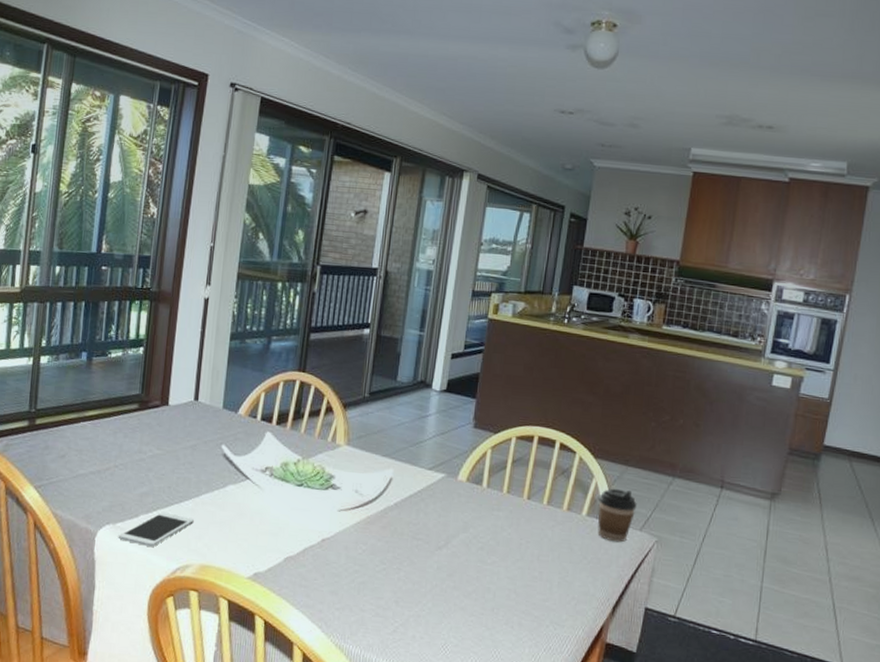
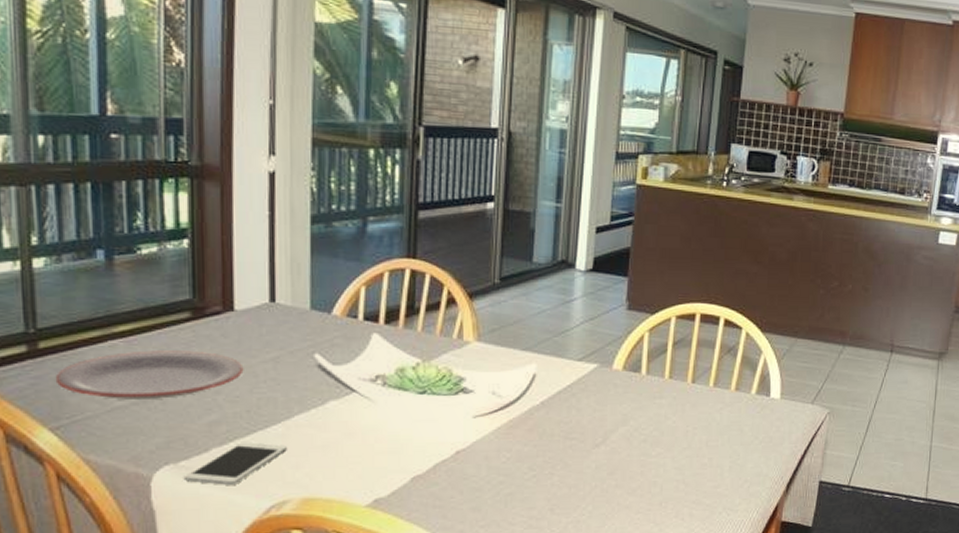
plate: none [43,432,170,471] -> present [55,350,244,401]
coffee cup: present [597,488,637,542] -> none [768,362,808,418]

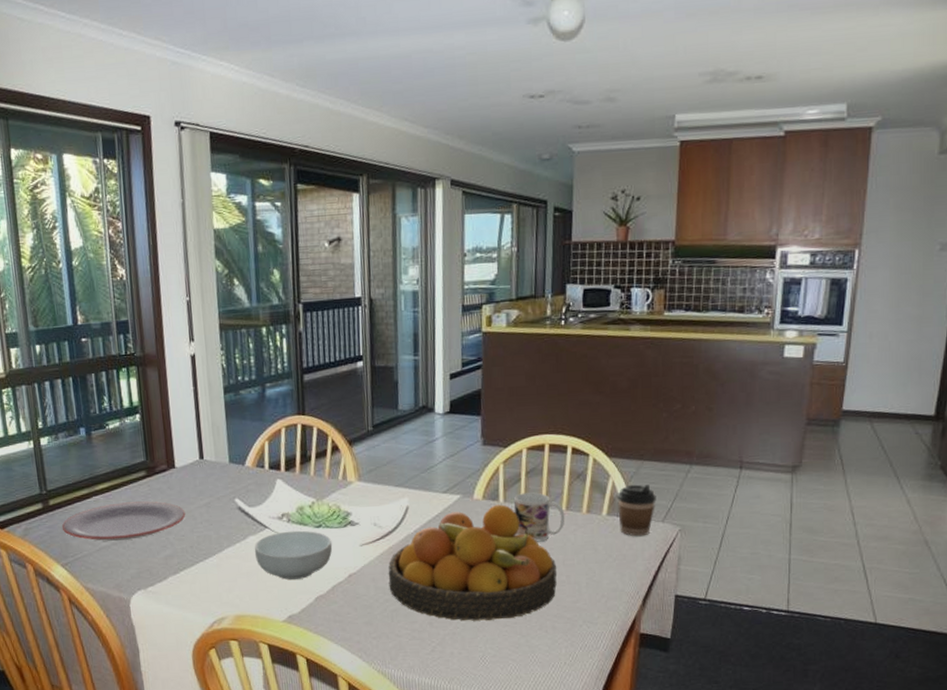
cell phone: present [183,441,288,485] -> none [151,570,222,605]
cereal bowl: none [335,396,438,457] -> present [254,530,333,580]
fruit bowl: none [505,377,698,507] -> present [388,504,557,621]
mug: none [655,365,712,420] -> present [514,492,565,542]
coffee cup: none [768,362,808,418] -> present [617,484,656,537]

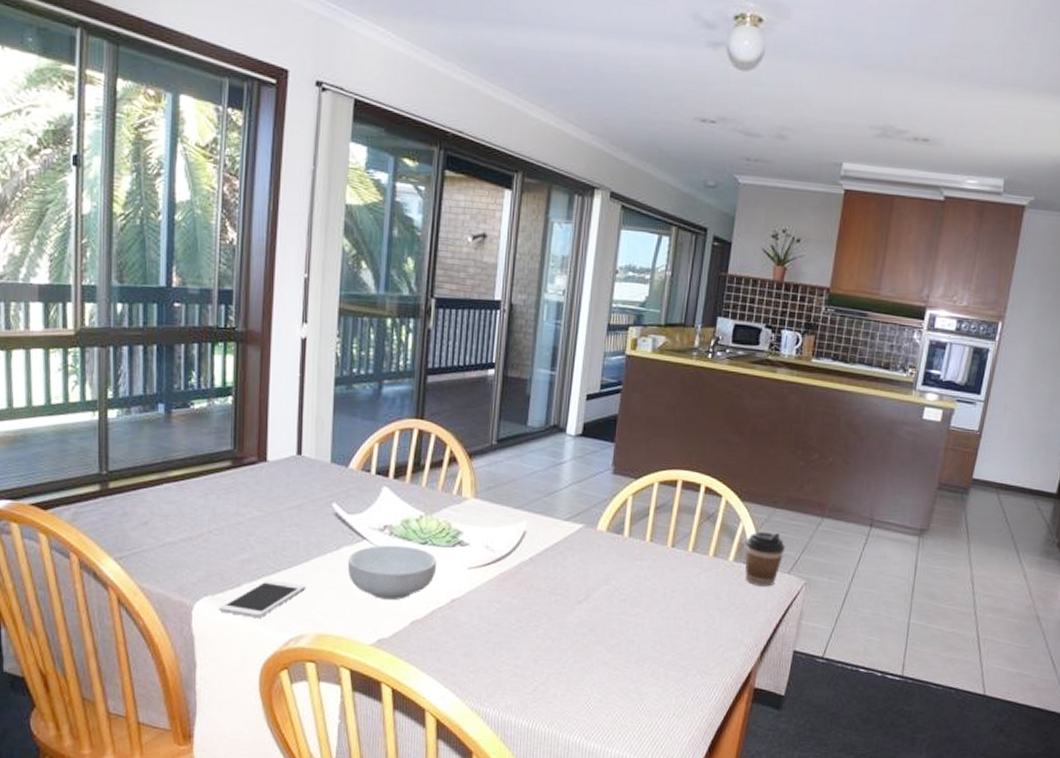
plate: present [61,501,186,542] -> none [120,494,273,538]
cell phone: none [151,570,222,605] -> present [219,578,307,618]
fruit bowl: present [388,504,557,621] -> none [494,538,676,662]
mug: present [514,492,565,542] -> none [635,529,691,583]

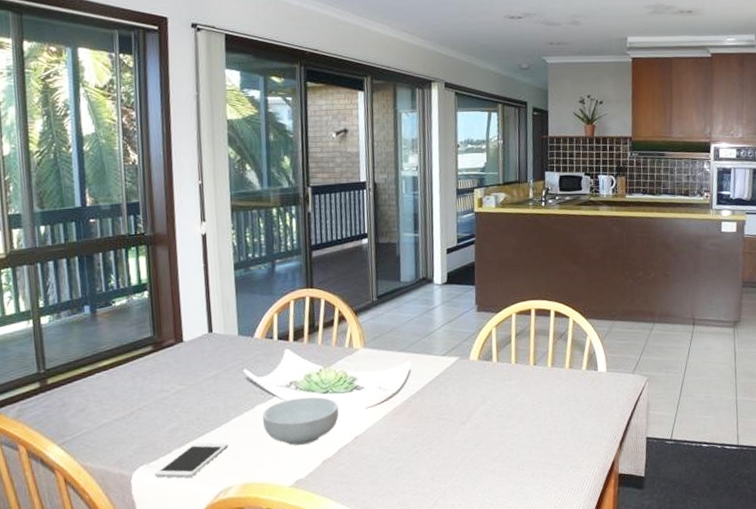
coffee cup: present [745,531,785,587] -> none [594,341,627,388]

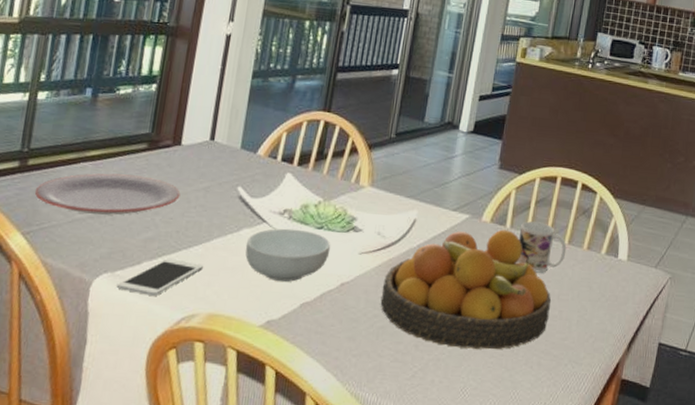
plate: none [60,375,193,418] -> present [34,173,181,216]
fruit bowl: none [392,364,546,474] -> present [380,229,551,350]
mug: none [506,352,551,397] -> present [515,221,567,273]

